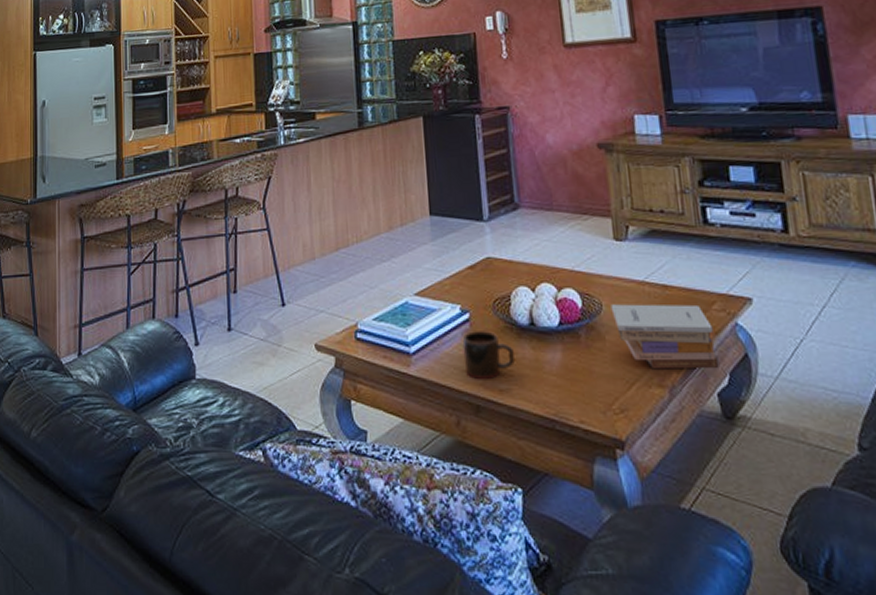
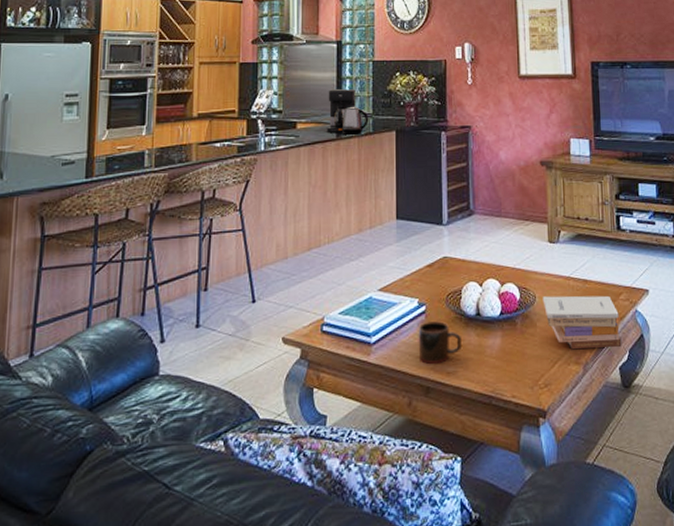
coffee maker: none [346,73,377,123] -> present [326,89,356,134]
kettle: none [361,91,392,125] -> present [341,106,369,136]

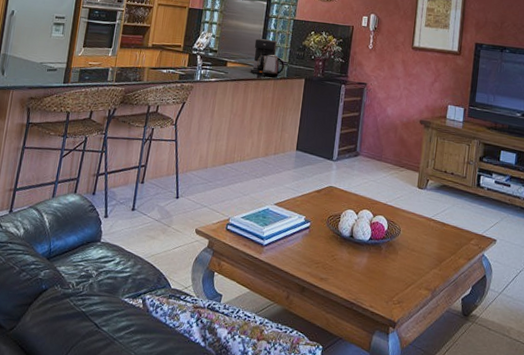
mug: present [418,320,461,364] -> none [299,235,336,270]
books: present [542,295,622,350] -> none [405,231,468,283]

